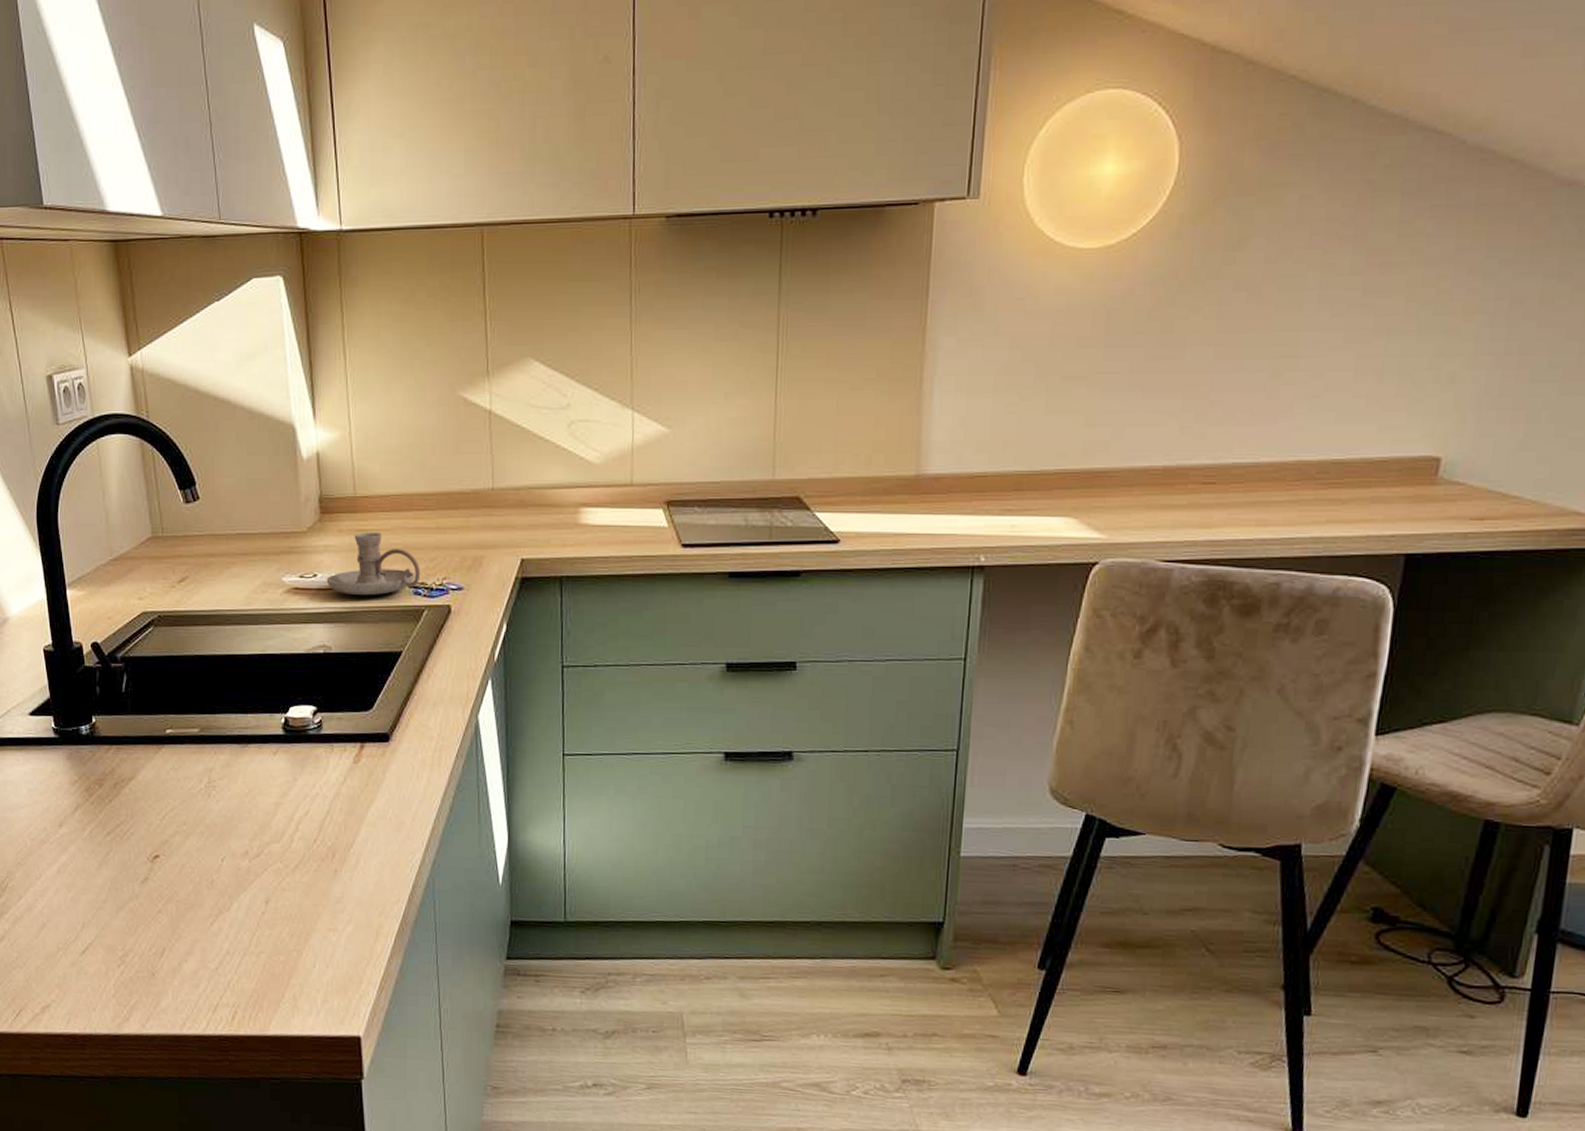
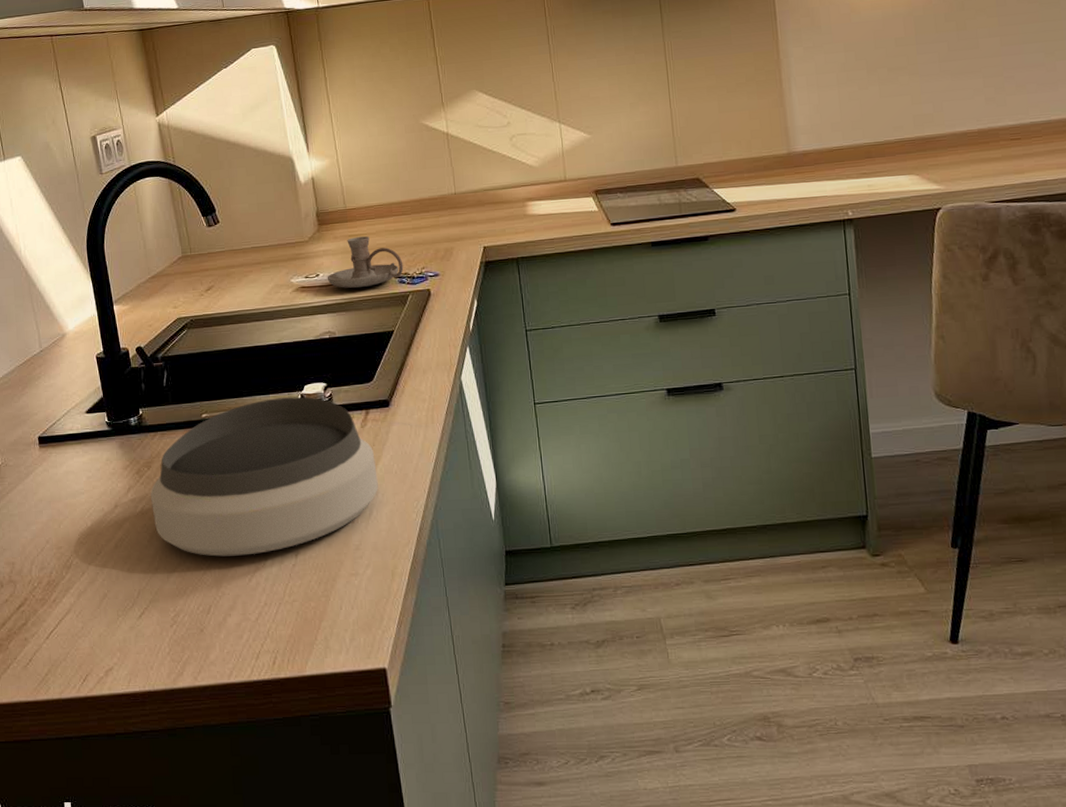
bowl: none [102,719,369,896] -> present [151,396,378,557]

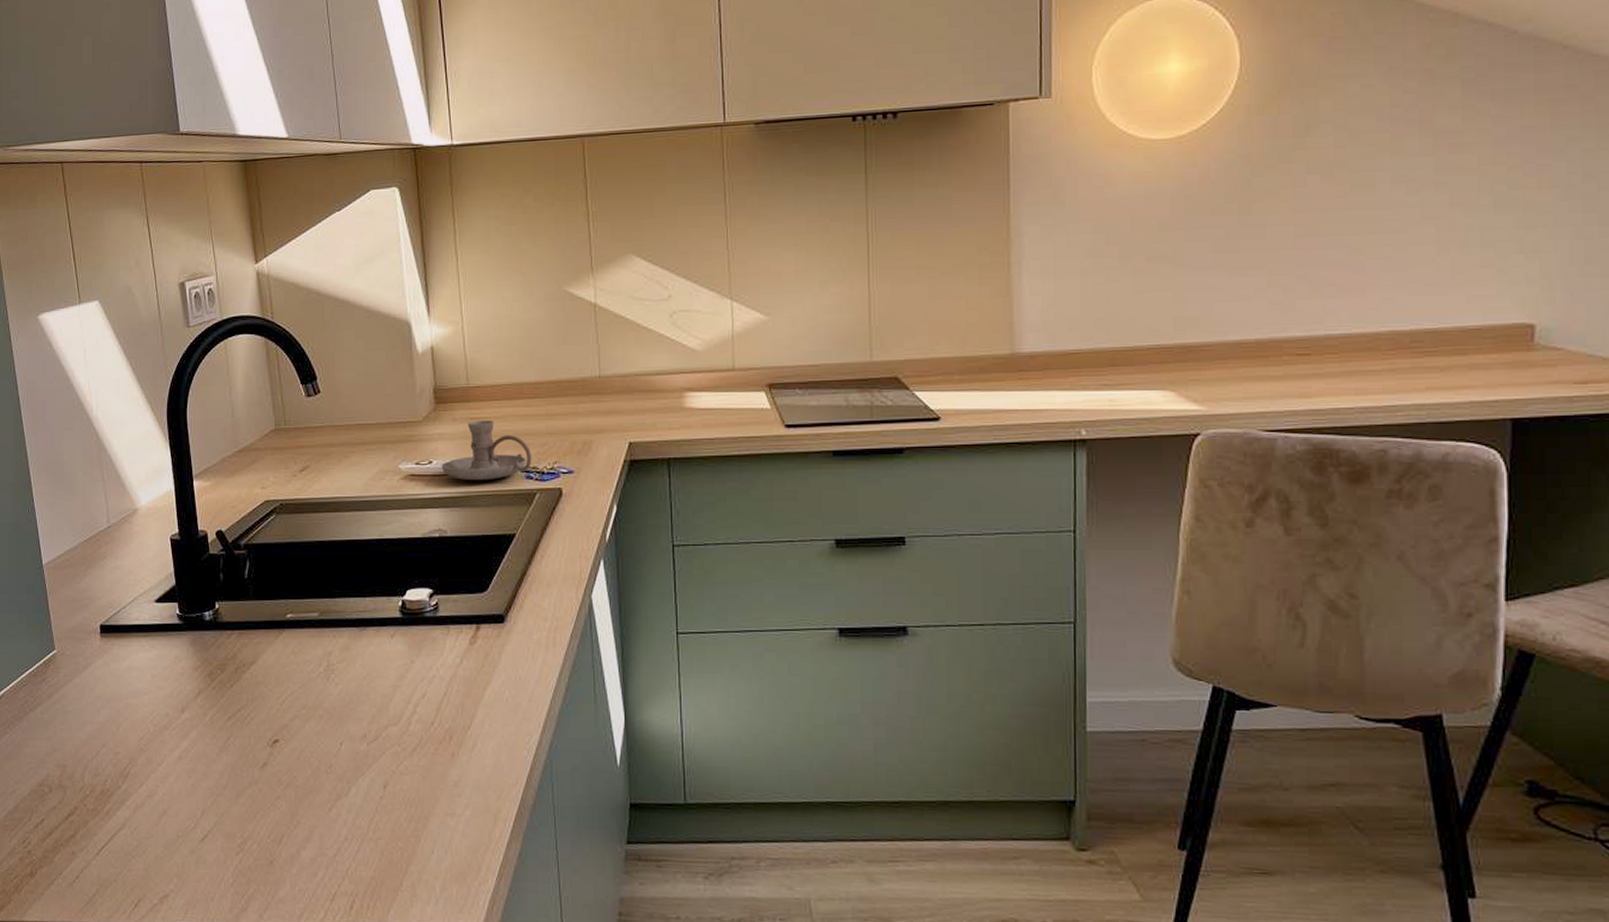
bowl: present [151,396,378,557] -> none [223,602,485,781]

